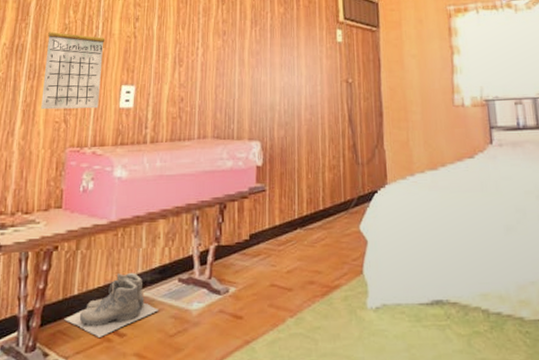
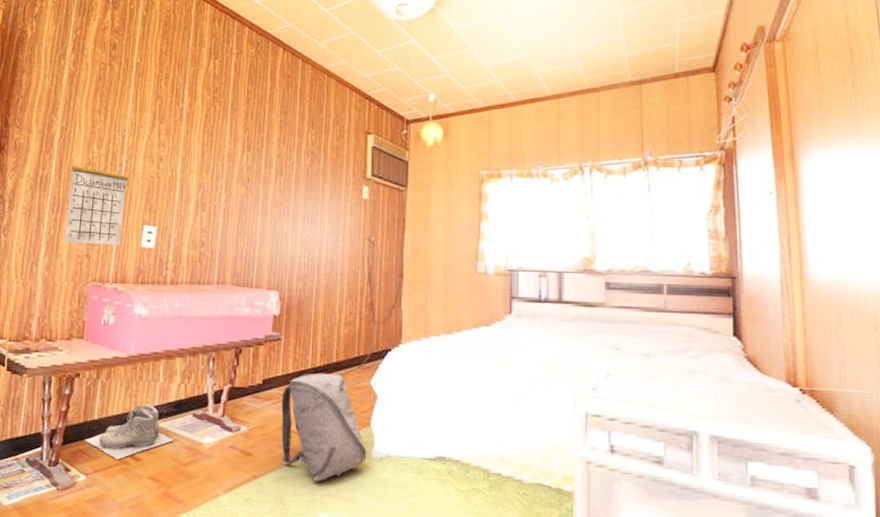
backpack: none [270,221,362,341] -> present [281,373,367,482]

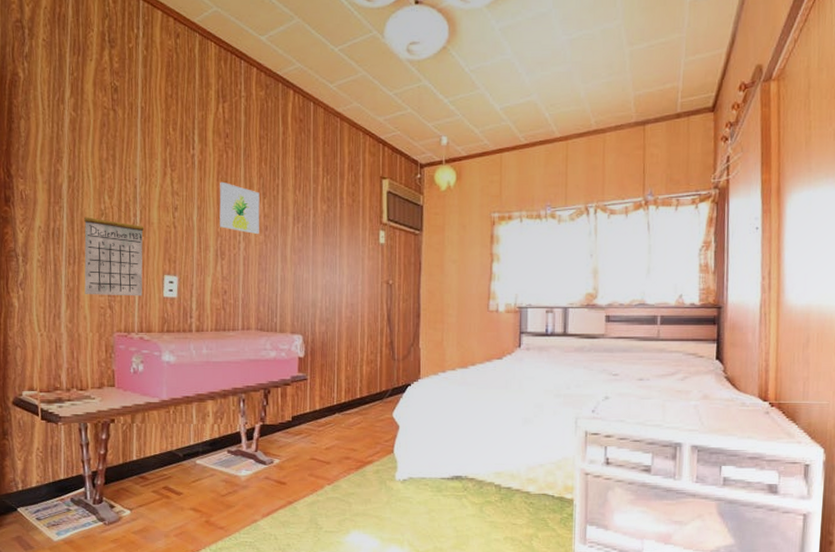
boots: present [85,403,173,460] -> none [126,443,210,495]
wall art: none [202,134,244,187] -> present [219,181,260,235]
backpack: present [281,373,367,482] -> none [310,408,391,504]

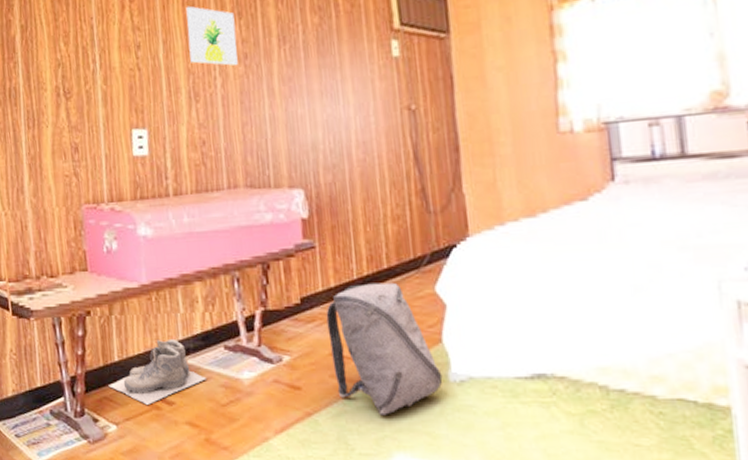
calendar: present [83,205,144,296] -> none [39,52,110,162]
boots: none [126,443,210,495] -> present [108,339,206,405]
backpack: none [310,408,391,504] -> present [326,282,443,415]

